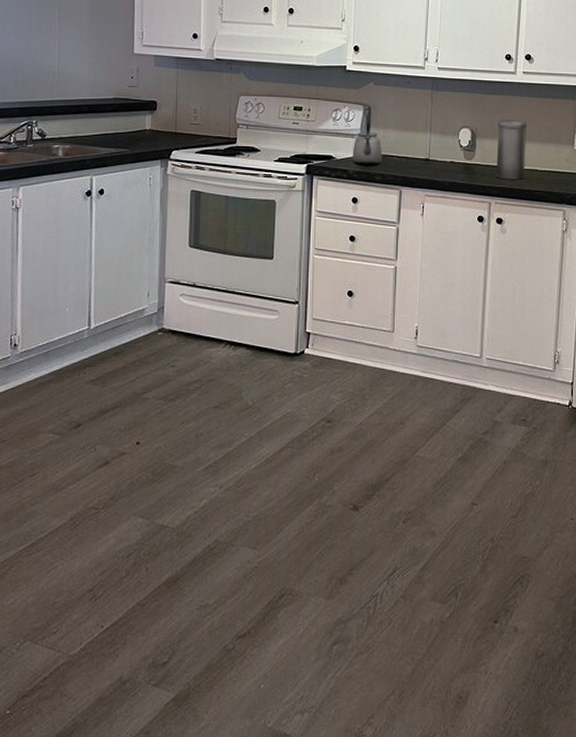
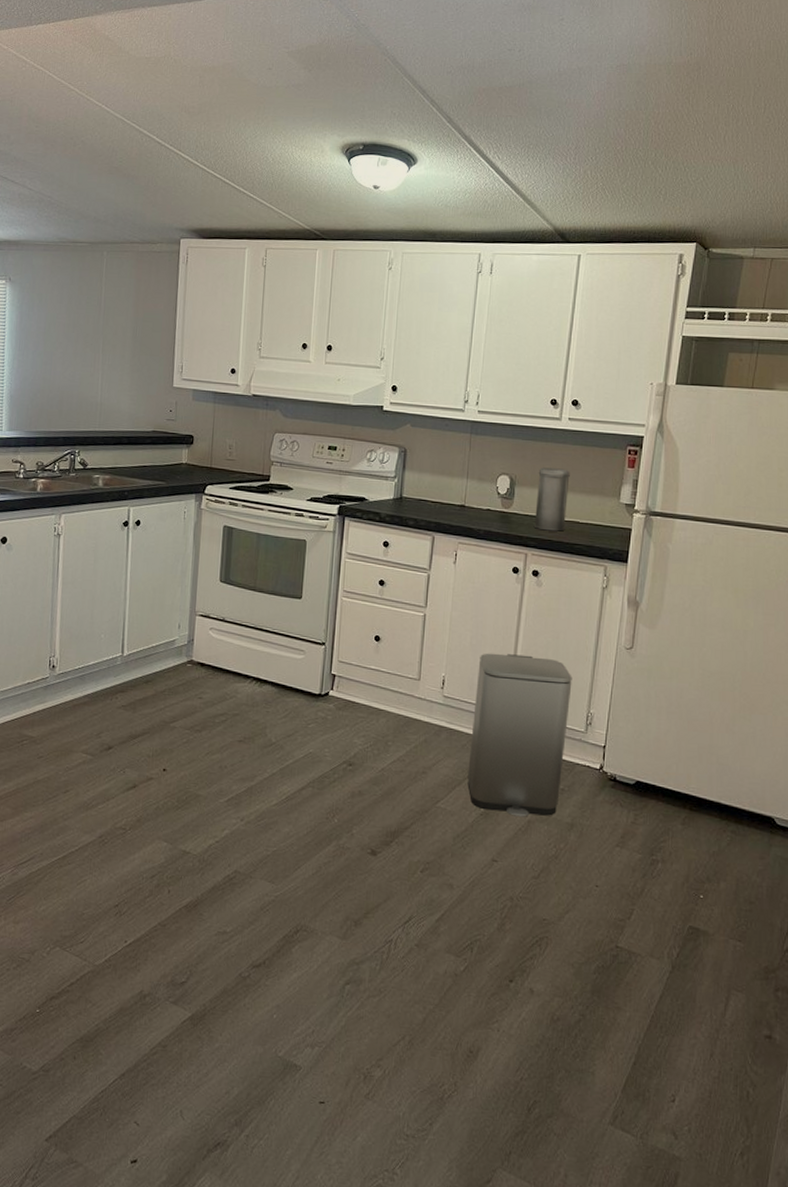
kettle: present [352,114,383,166] -> none [385,456,417,510]
pedal bin: none [444,300,539,458] -> present [467,653,572,817]

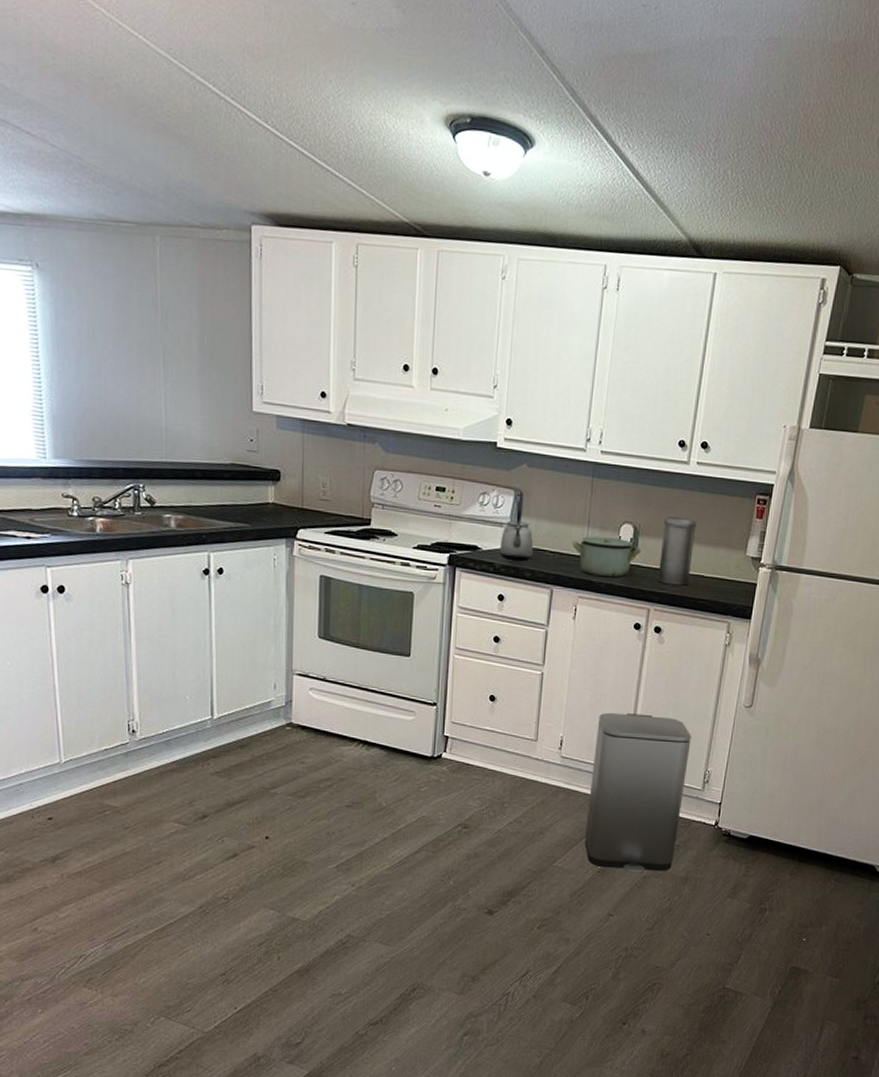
kettle: none [385,456,417,510] -> present [499,500,534,561]
cooking pot: none [452,487,518,525] -> present [572,536,641,578]

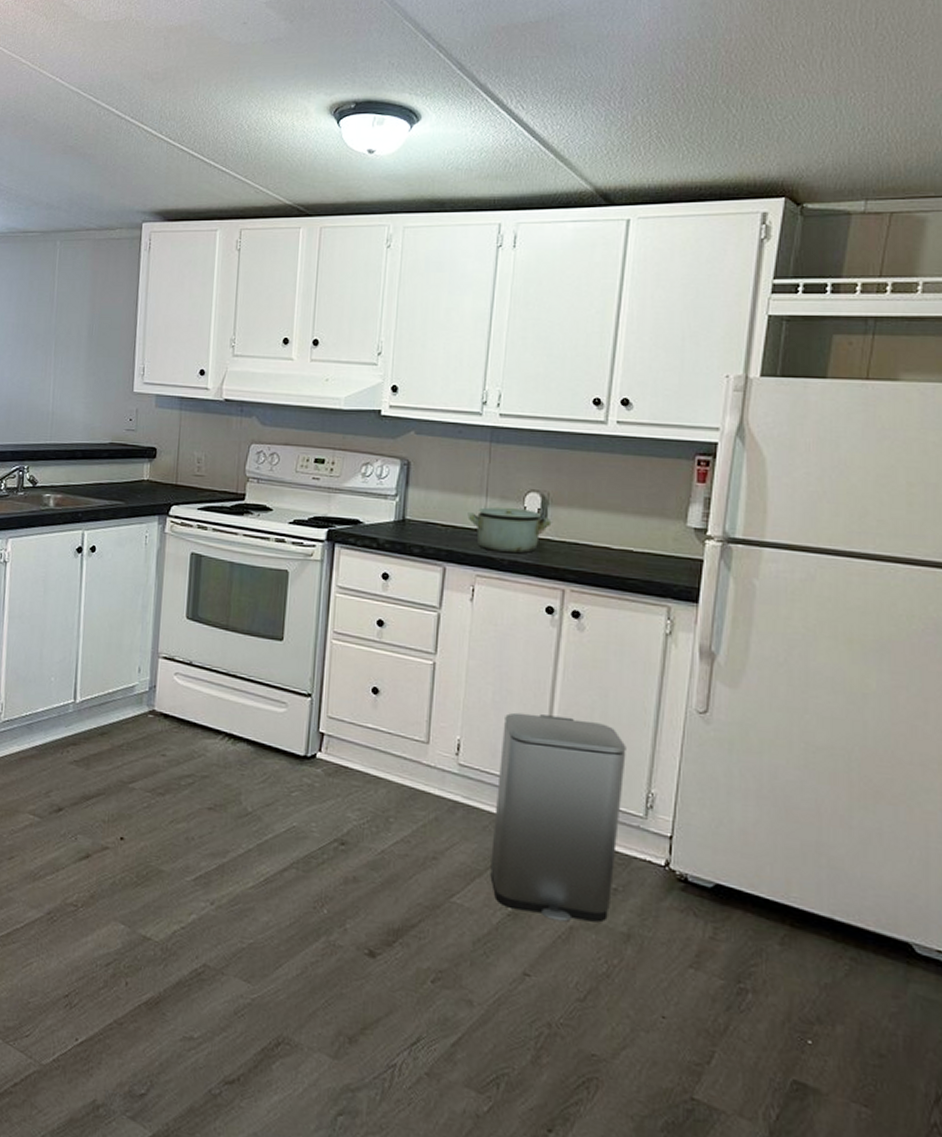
kettle: present [499,500,534,561] -> none [383,470,423,535]
canister: present [657,516,697,586] -> none [572,483,620,563]

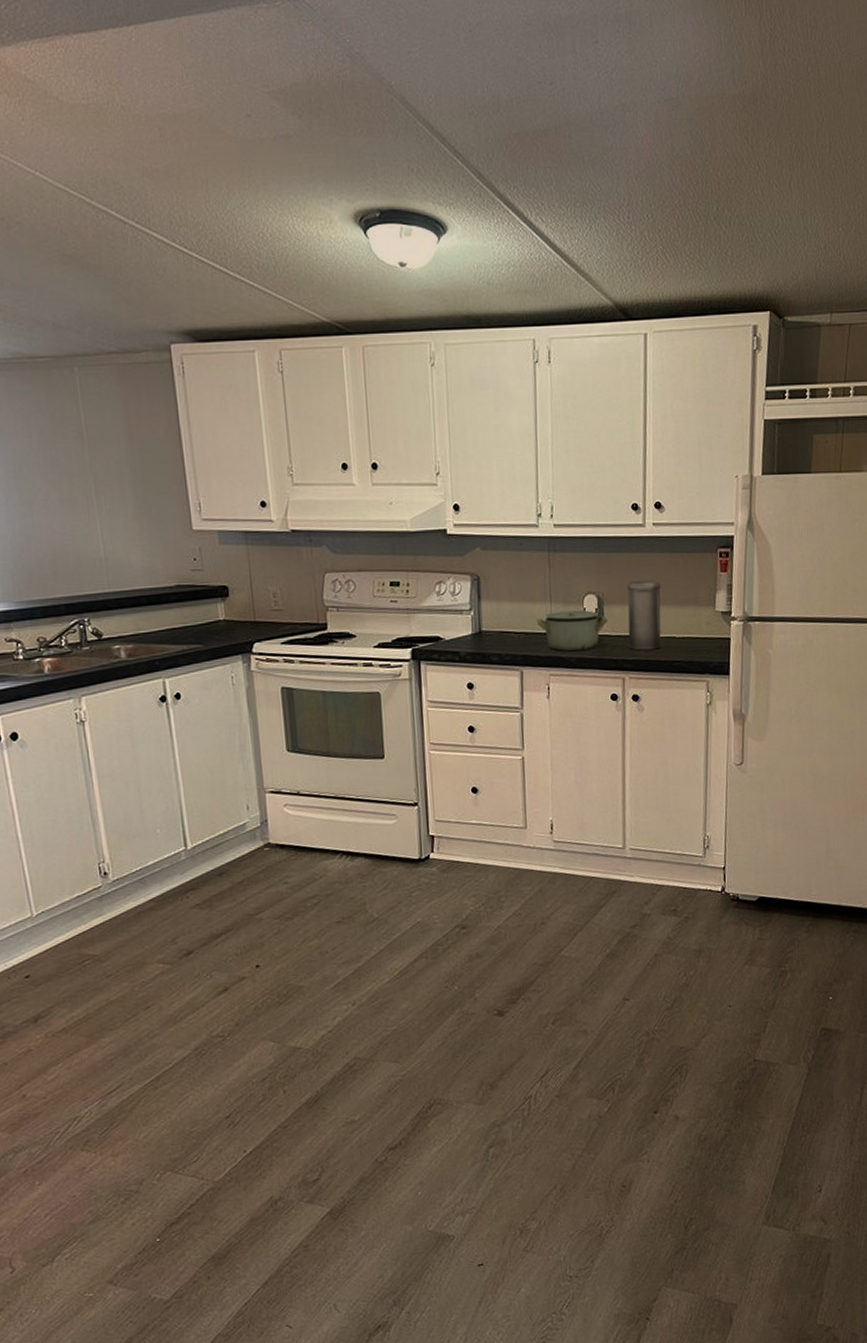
pedal bin: present [490,712,626,922] -> none [586,785,686,952]
canister: none [572,483,620,563] -> present [627,580,662,651]

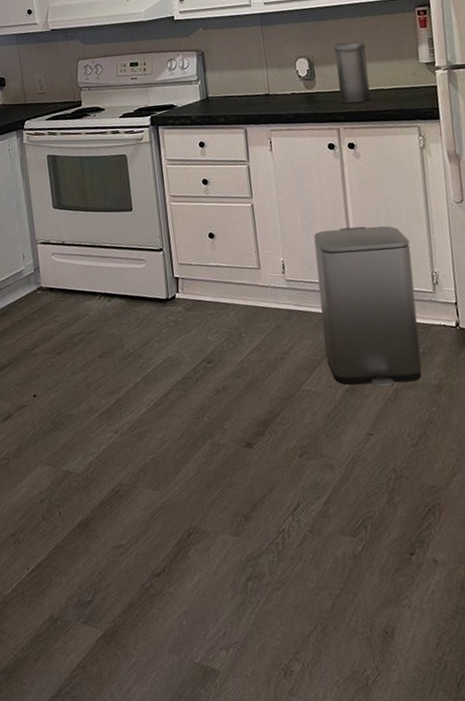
cooking pot: present [536,610,608,652] -> none [255,72,320,109]
pedal bin: none [586,785,686,952] -> present [314,226,422,387]

